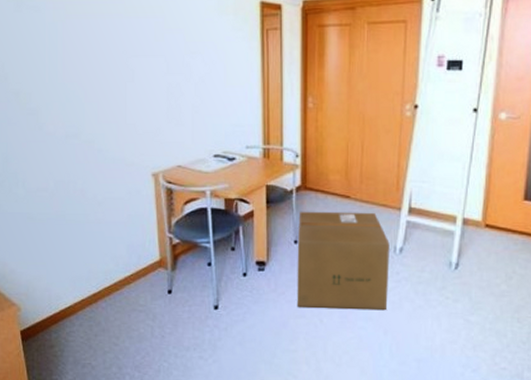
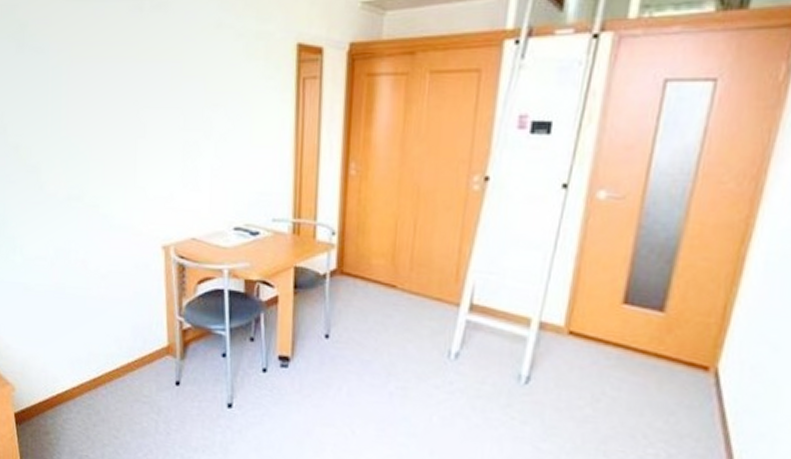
box: present [297,211,390,311] -> none [324,300,443,427]

